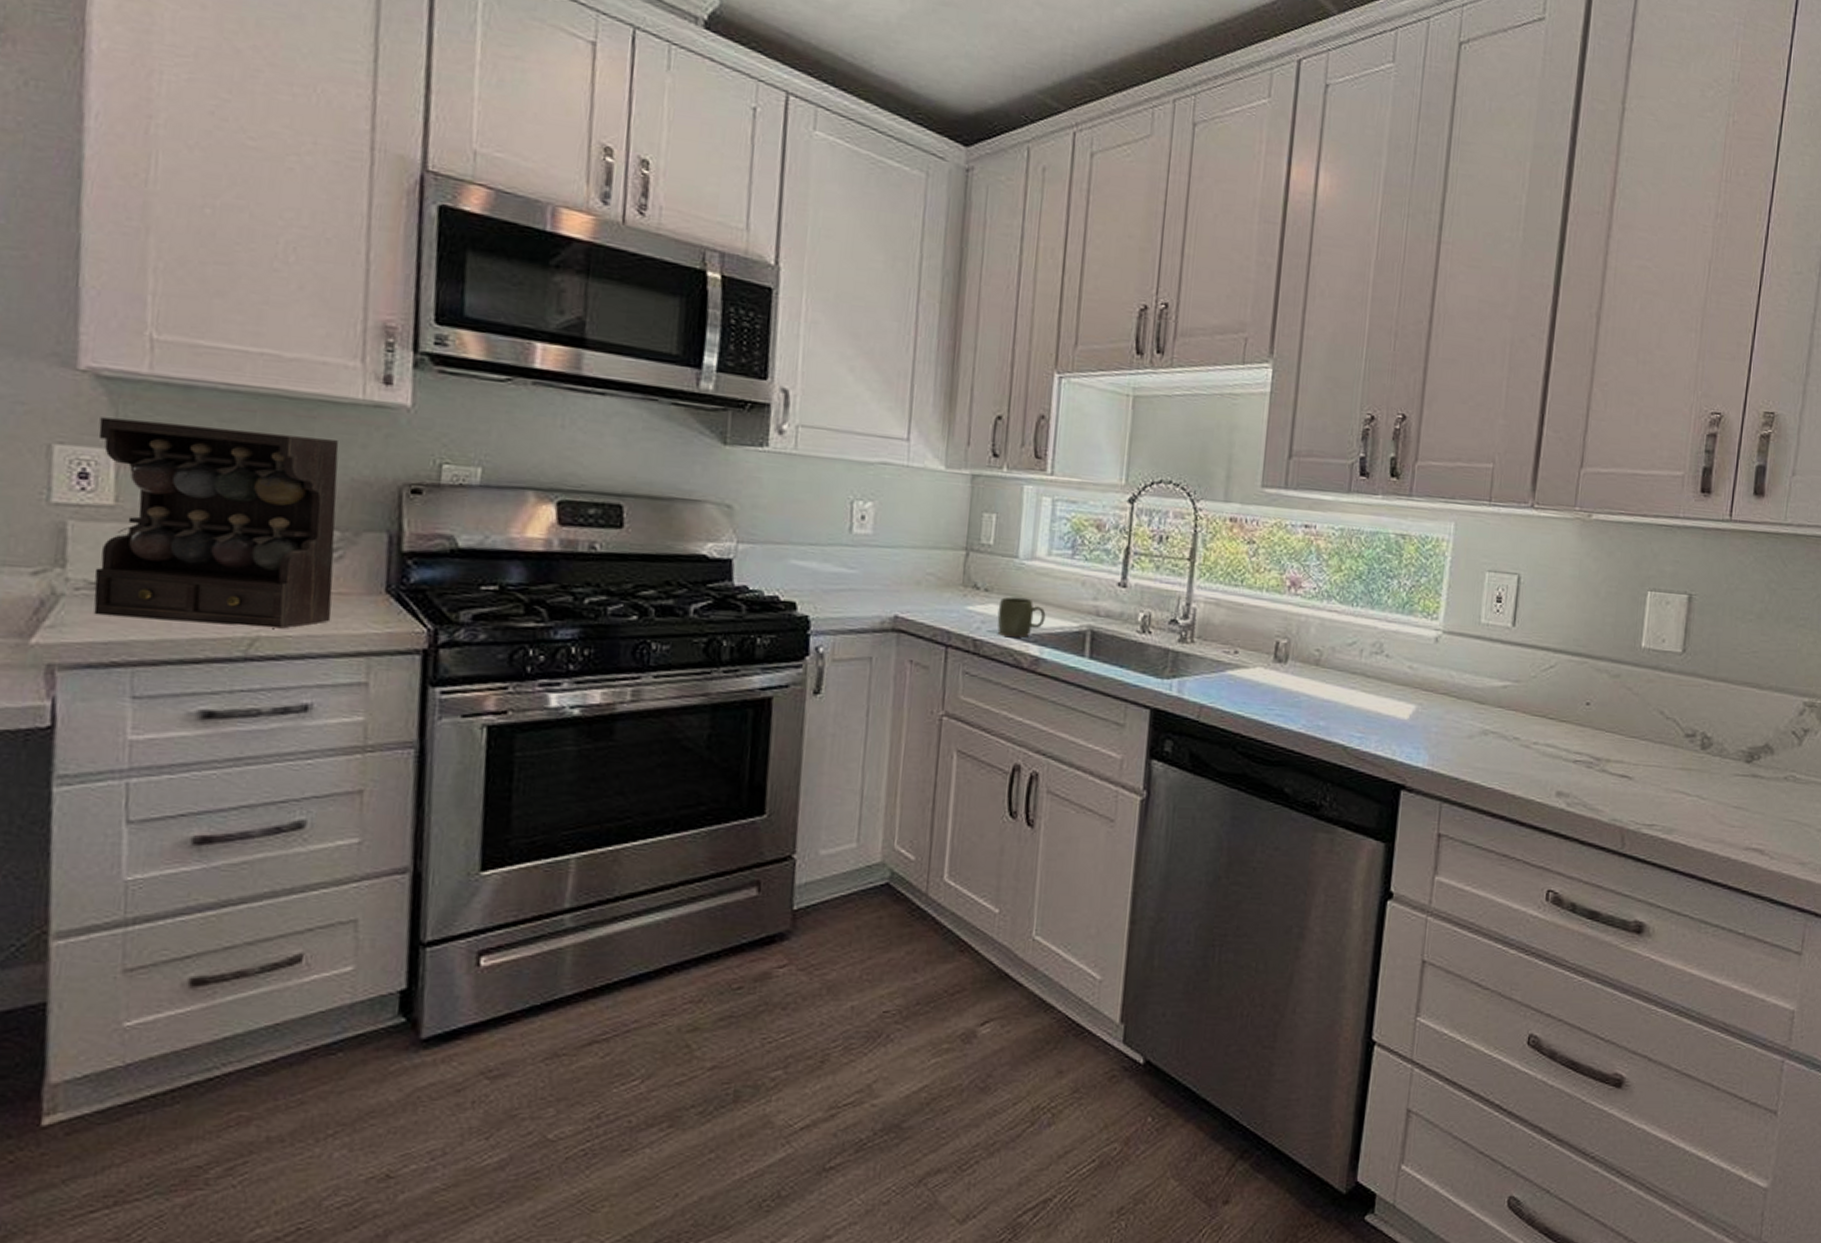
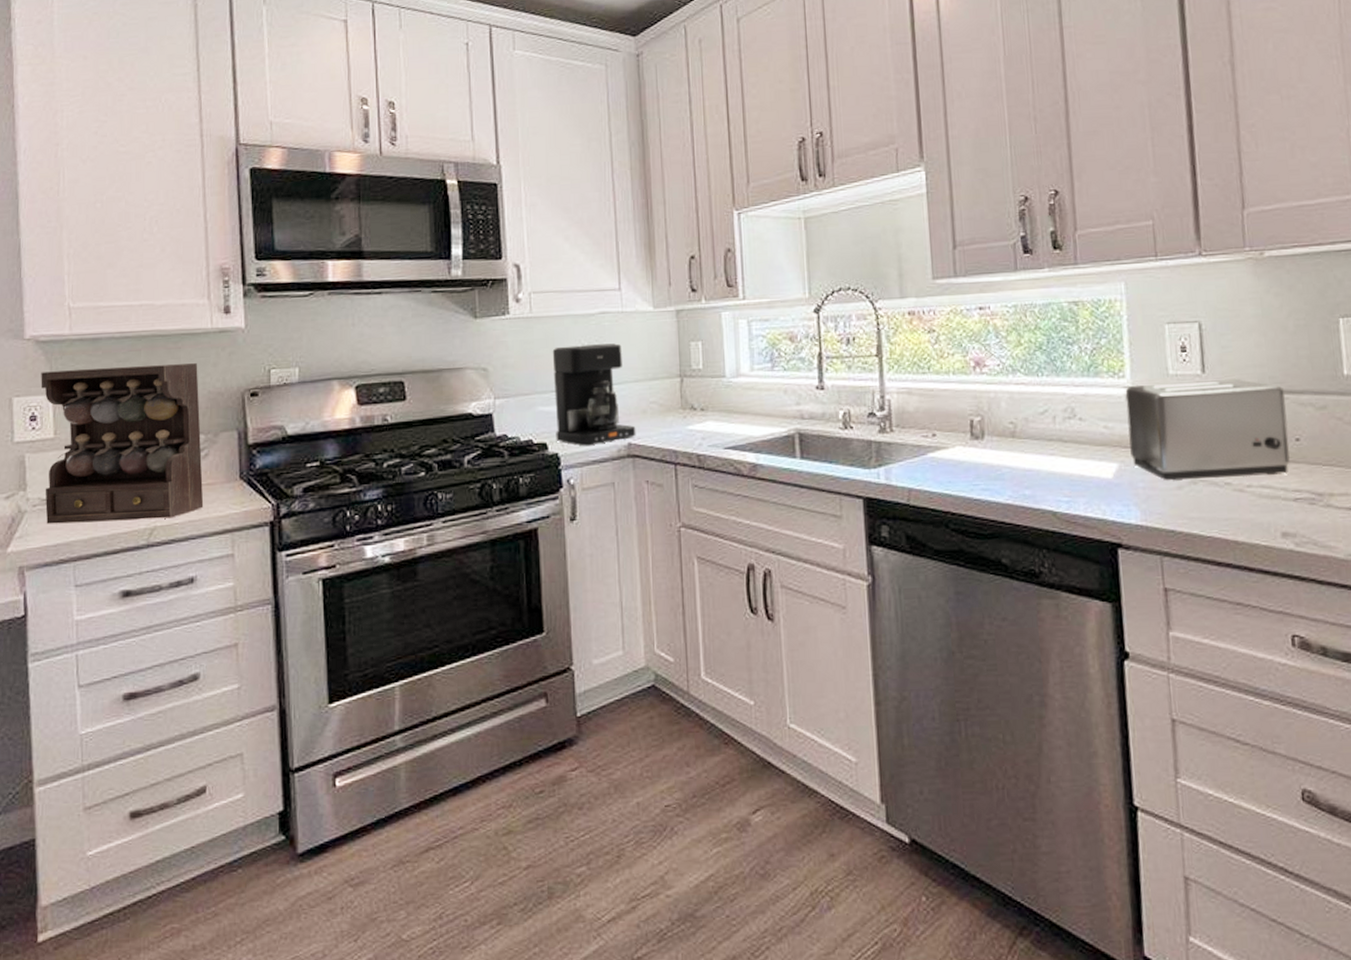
coffee maker: none [807,494,906,613] -> present [552,343,636,446]
mug: present [997,596,1046,637] -> none [714,411,757,449]
toaster: none [1430,629,1586,736] -> present [1125,379,1290,481]

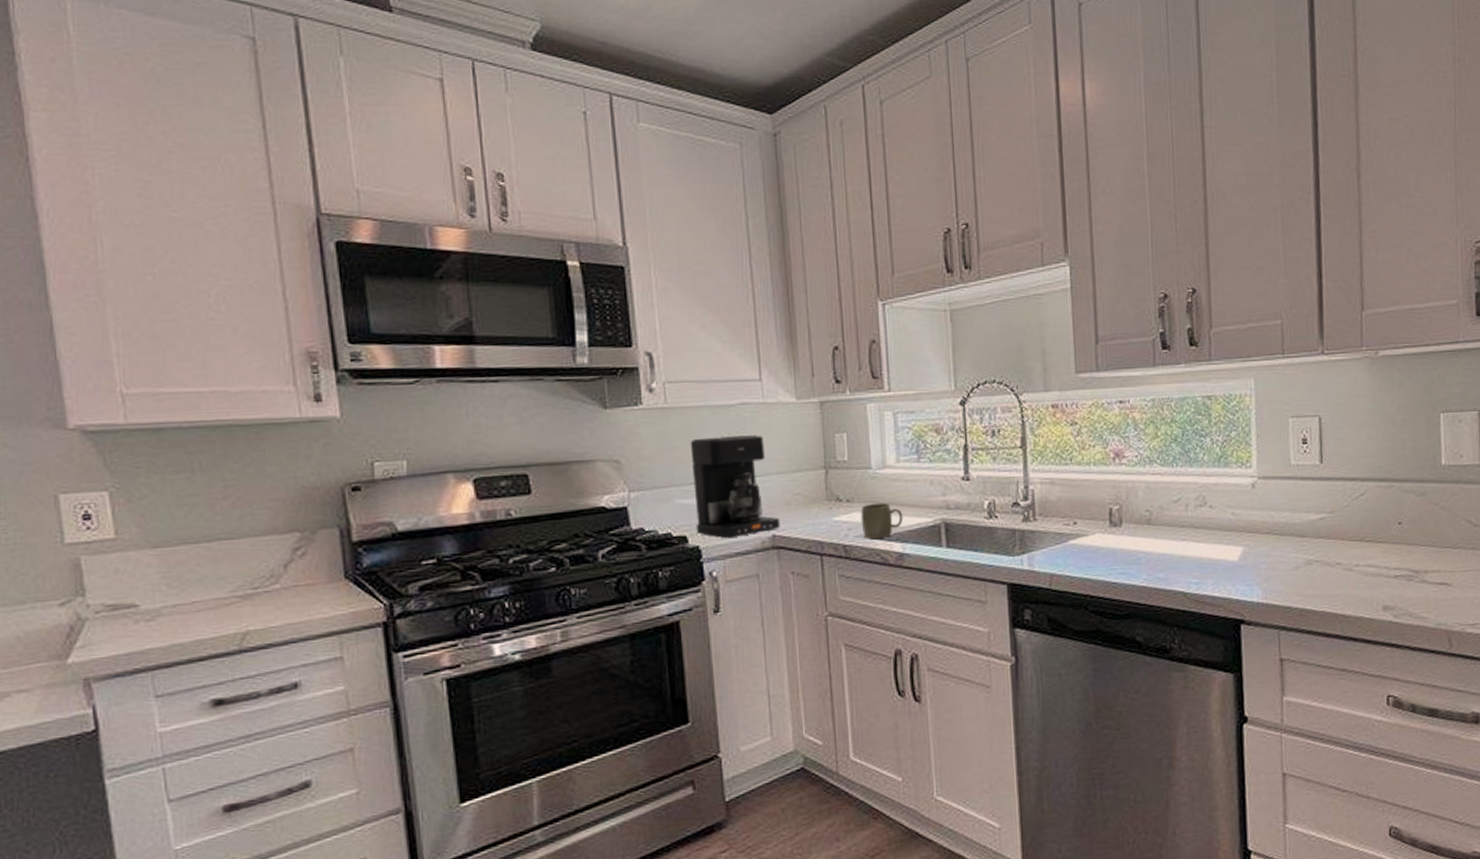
spice rack: present [41,363,204,524] -> none [92,456,304,632]
mug: none [714,411,757,449] -> present [860,502,903,539]
toaster: present [1125,379,1290,481] -> none [1251,469,1393,563]

